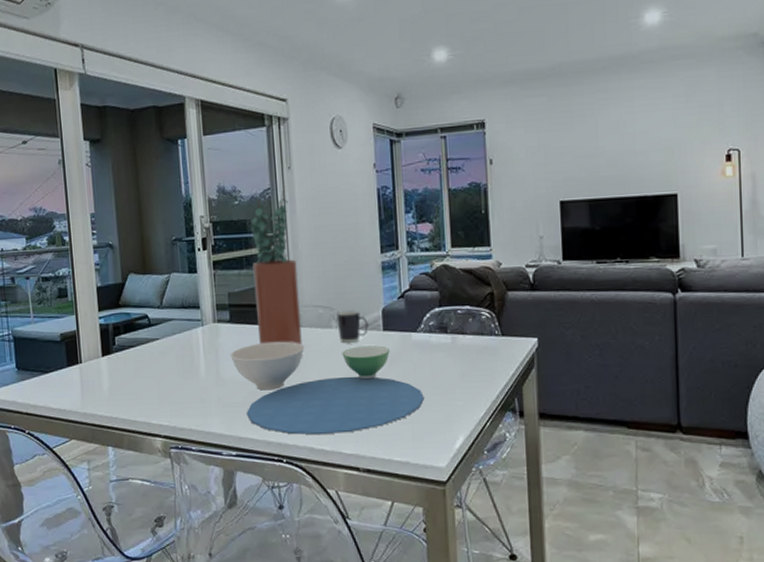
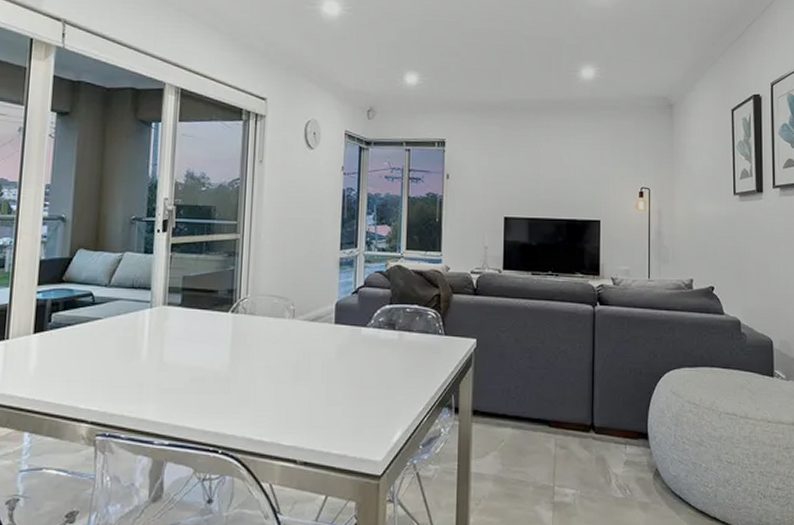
bowl: present [230,341,304,390] -> none [177,328,254,377]
placemat: present [247,377,424,435] -> none [186,368,367,426]
vase: present [251,191,302,345] -> none [209,183,257,333]
mug: present [336,310,368,343] -> none [290,301,321,333]
bowl: present [342,345,390,380] -> none [292,337,339,371]

